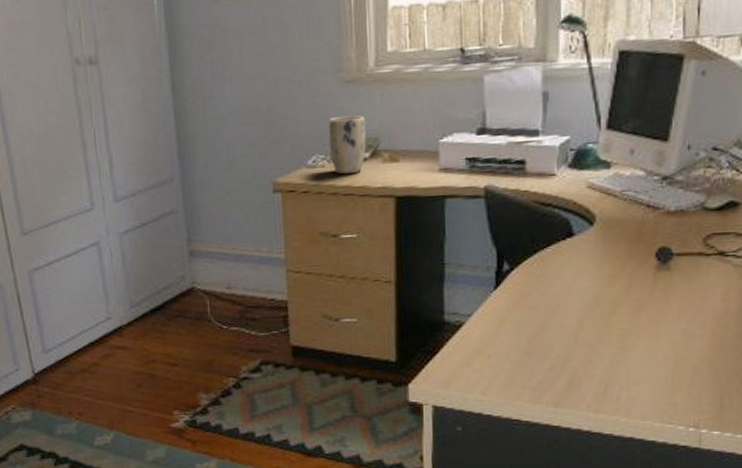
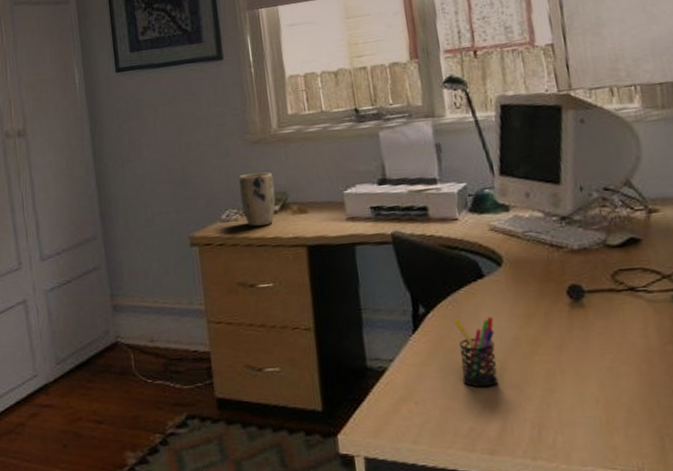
pen holder: none [537,275,577,344] -> present [454,316,499,388]

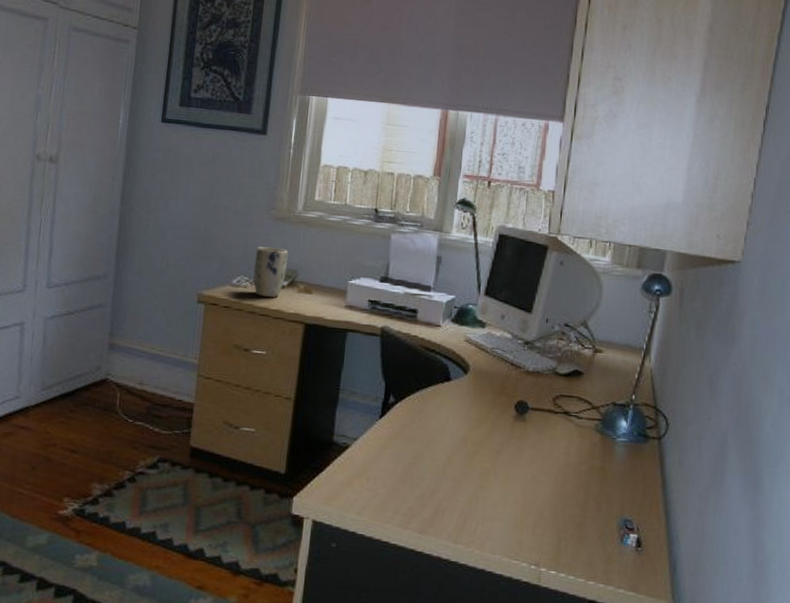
pen holder: present [454,316,499,388] -> none [412,412,450,476]

